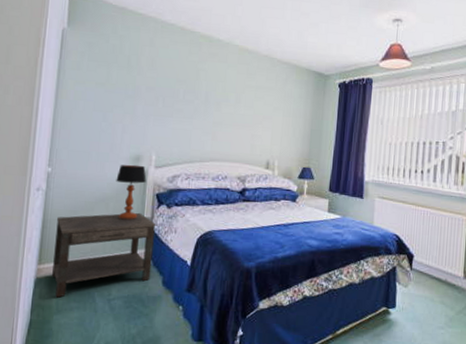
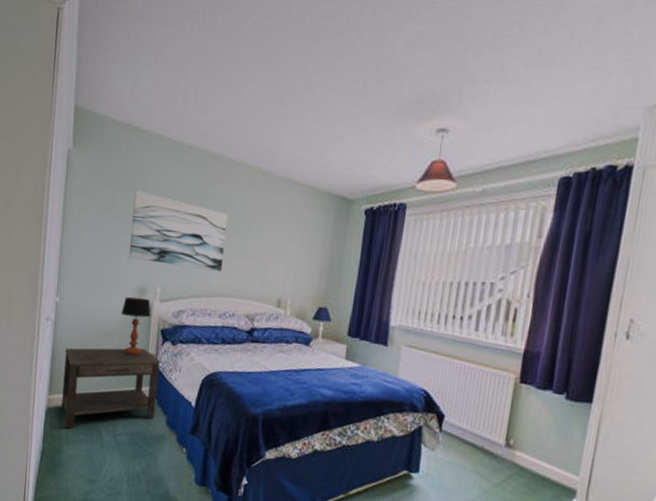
wall art: none [124,66,219,138] -> present [129,190,228,271]

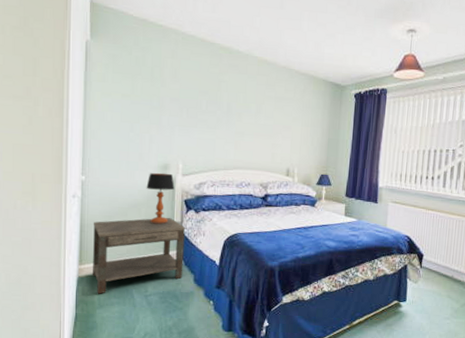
wall art: present [129,190,228,271] -> none [151,78,240,148]

